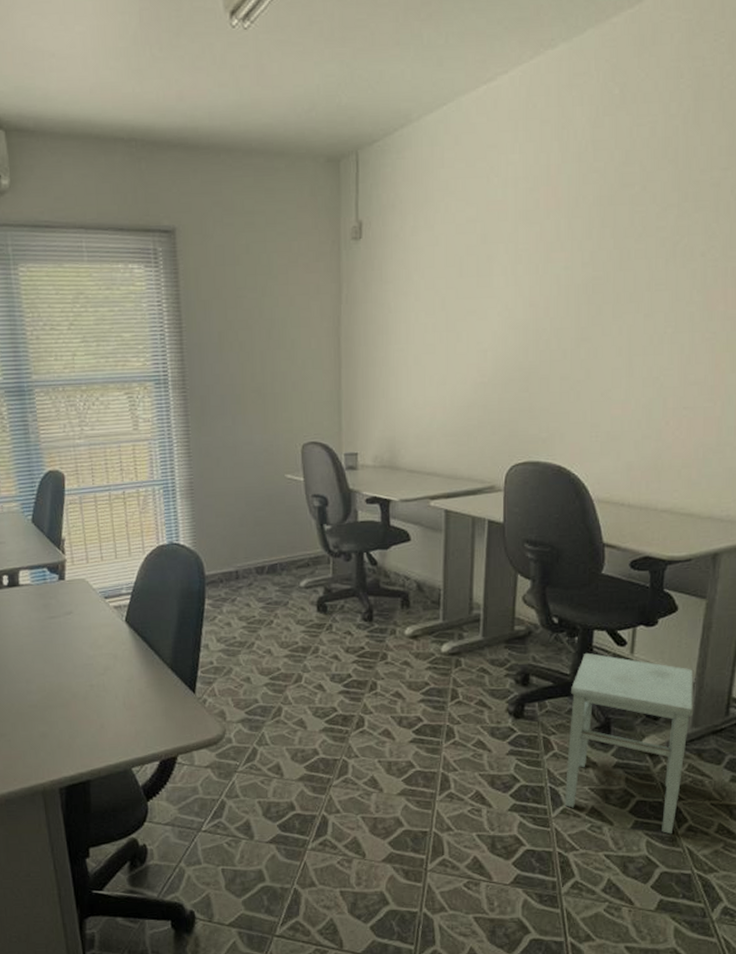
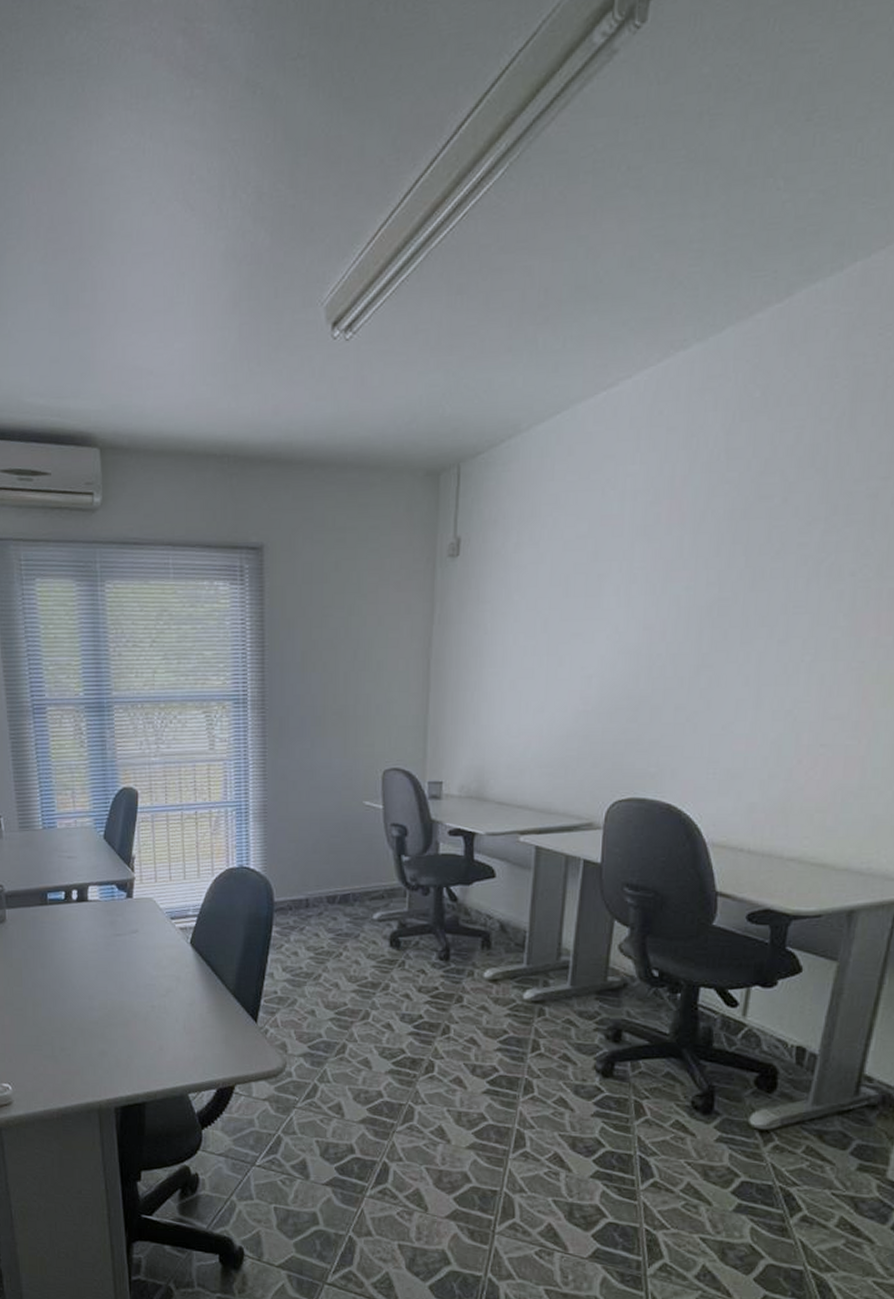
stool: present [565,652,694,834] -> none [656,1011,818,1223]

